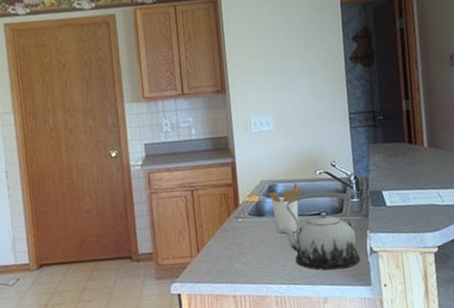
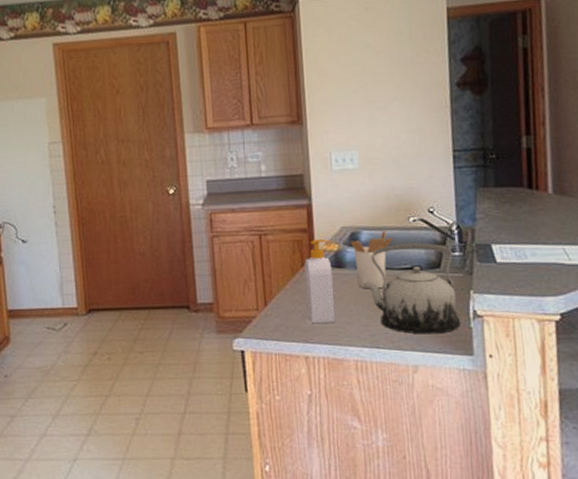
soap bottle: none [230,191,259,267] -> present [304,238,336,324]

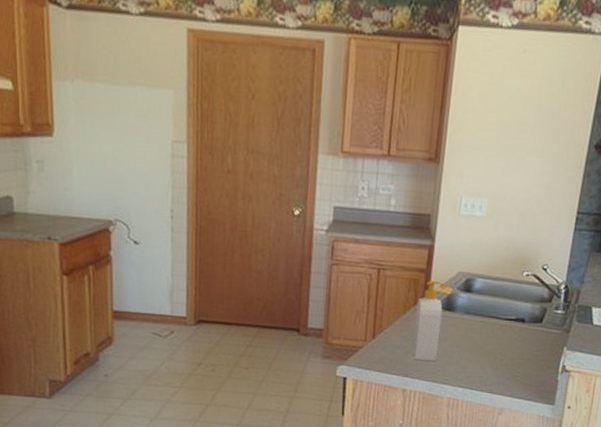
utensil holder: present [350,230,393,289] -> none [463,280,504,336]
teapot: present [363,243,462,334] -> none [468,295,556,383]

